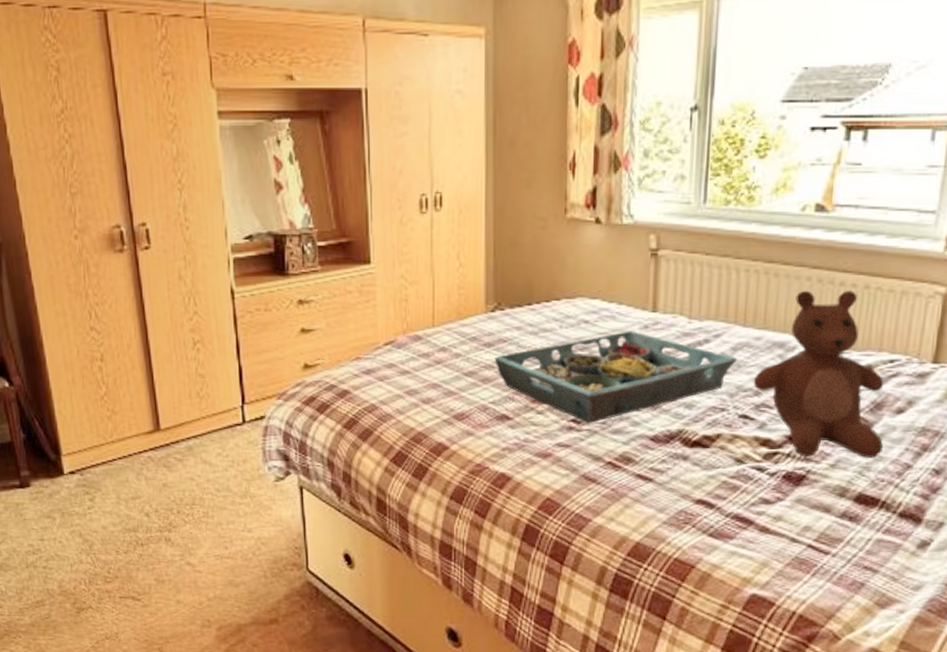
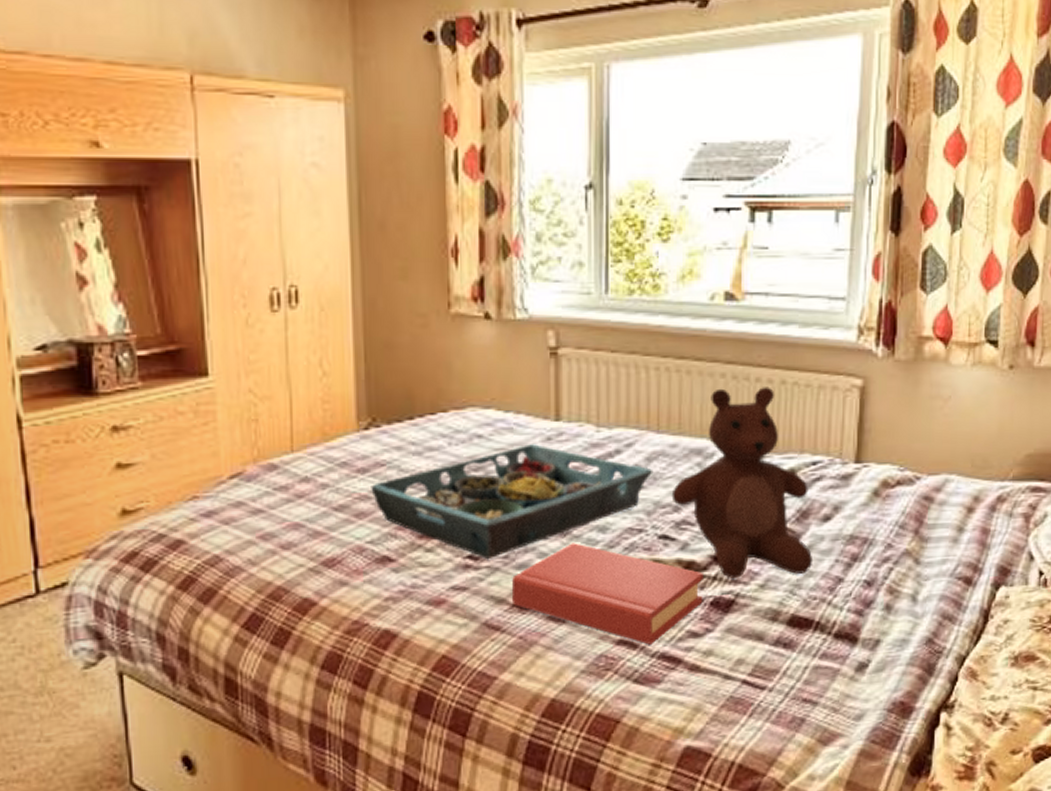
hardback book: none [608,415,778,506] -> present [512,543,703,645]

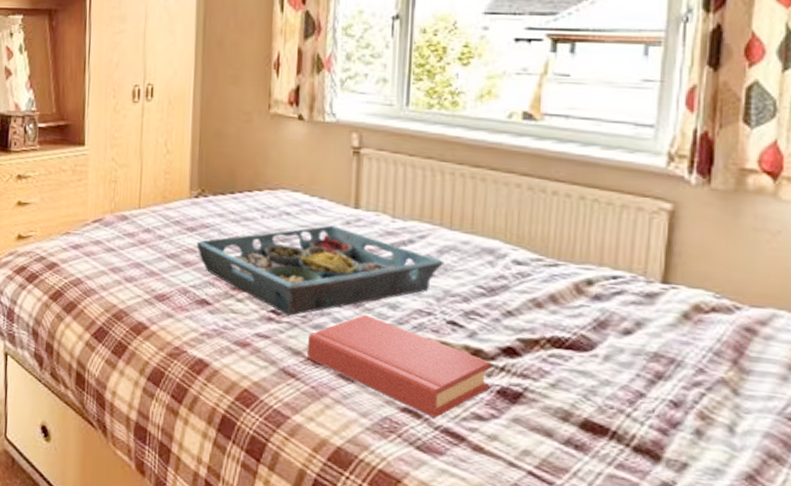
teddy bear: present [671,387,813,578] -> none [461,197,611,381]

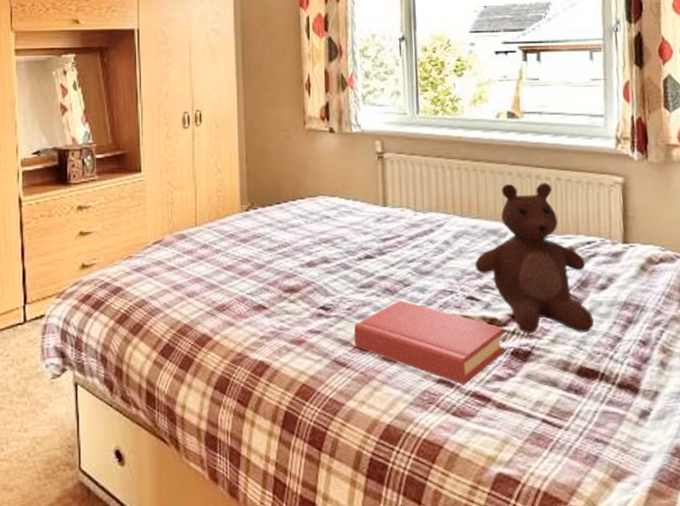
serving tray: present [196,225,445,317] -> none [250,224,460,311]
teddy bear: none [461,197,611,381] -> present [474,183,595,333]

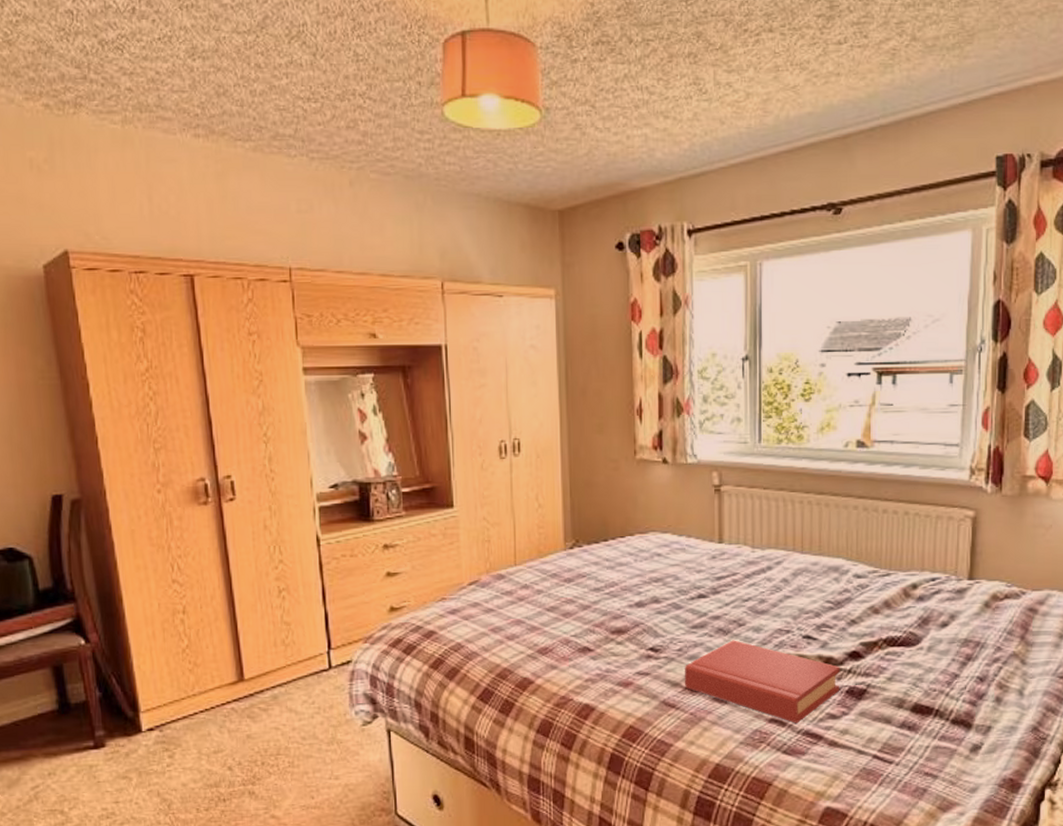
teddy bear: present [474,183,595,333] -> none [813,517,933,672]

